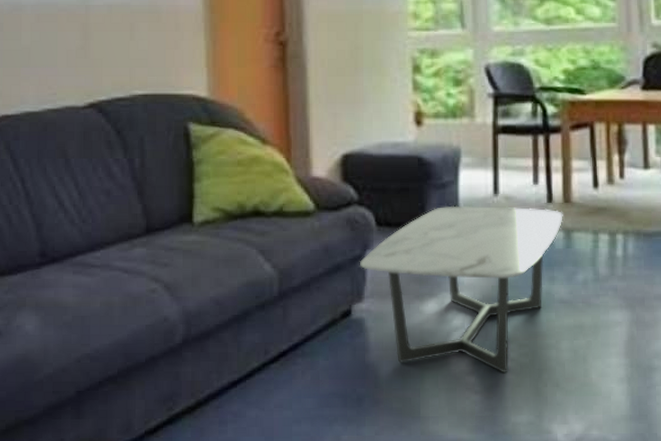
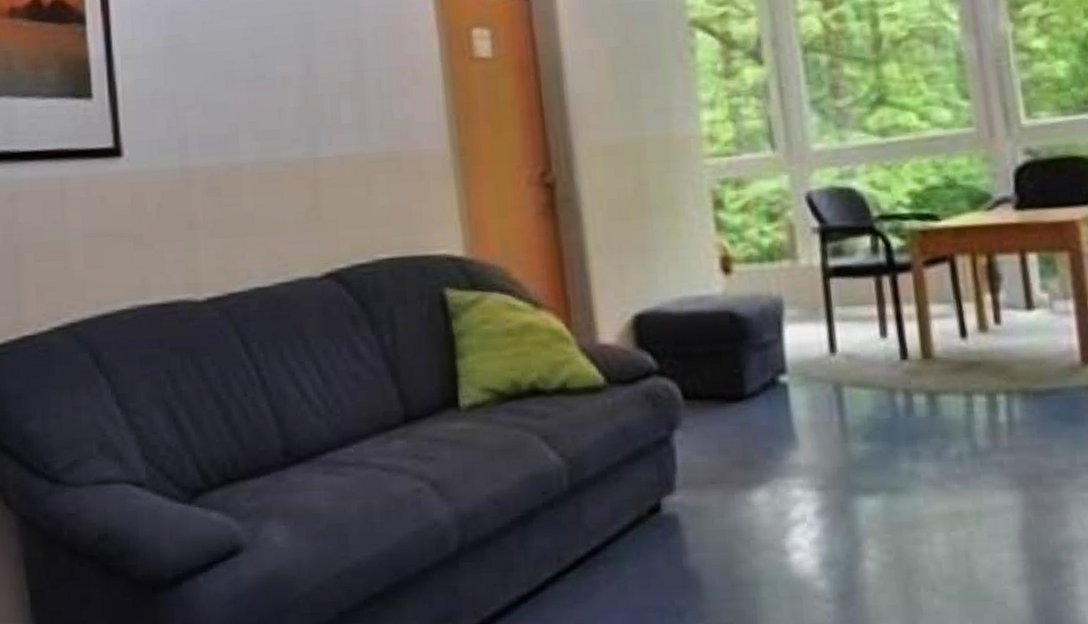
coffee table: present [360,205,563,374] -> none [667,367,924,576]

